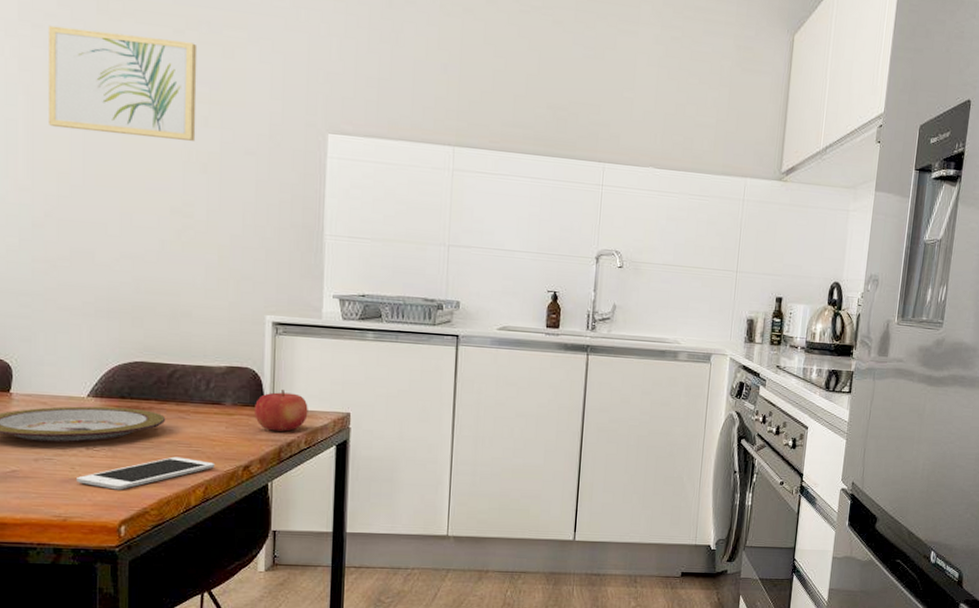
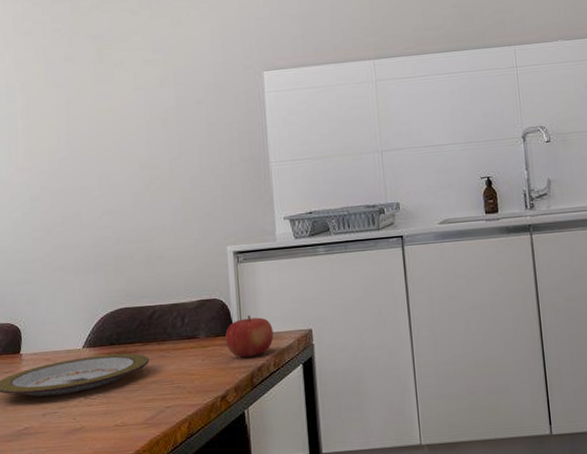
wall art: present [47,25,198,141] -> none [35,19,155,113]
cell phone: present [76,456,216,490] -> none [78,395,196,436]

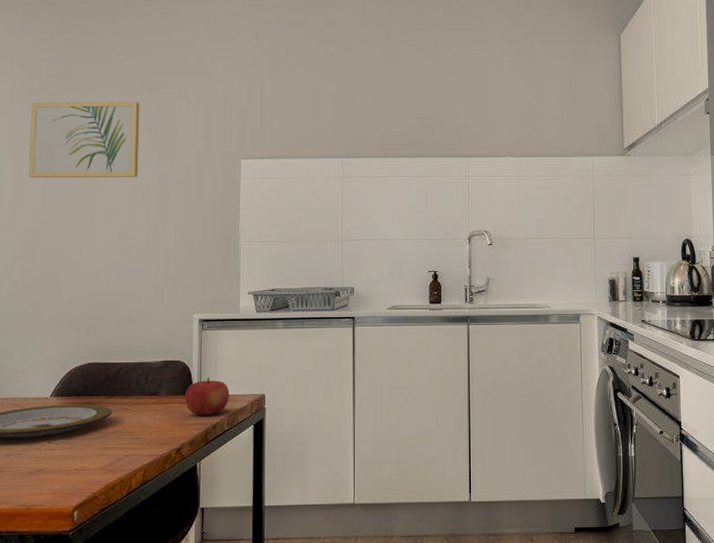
wall art: none [35,19,155,113] -> present [29,102,140,179]

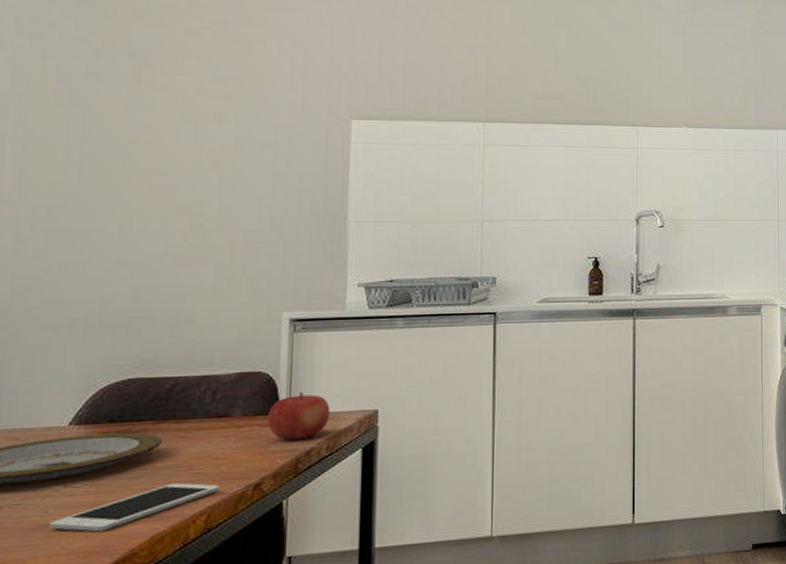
wall art: present [29,102,140,179] -> none [42,34,213,138]
cell phone: none [39,444,153,478] -> present [49,482,221,532]

